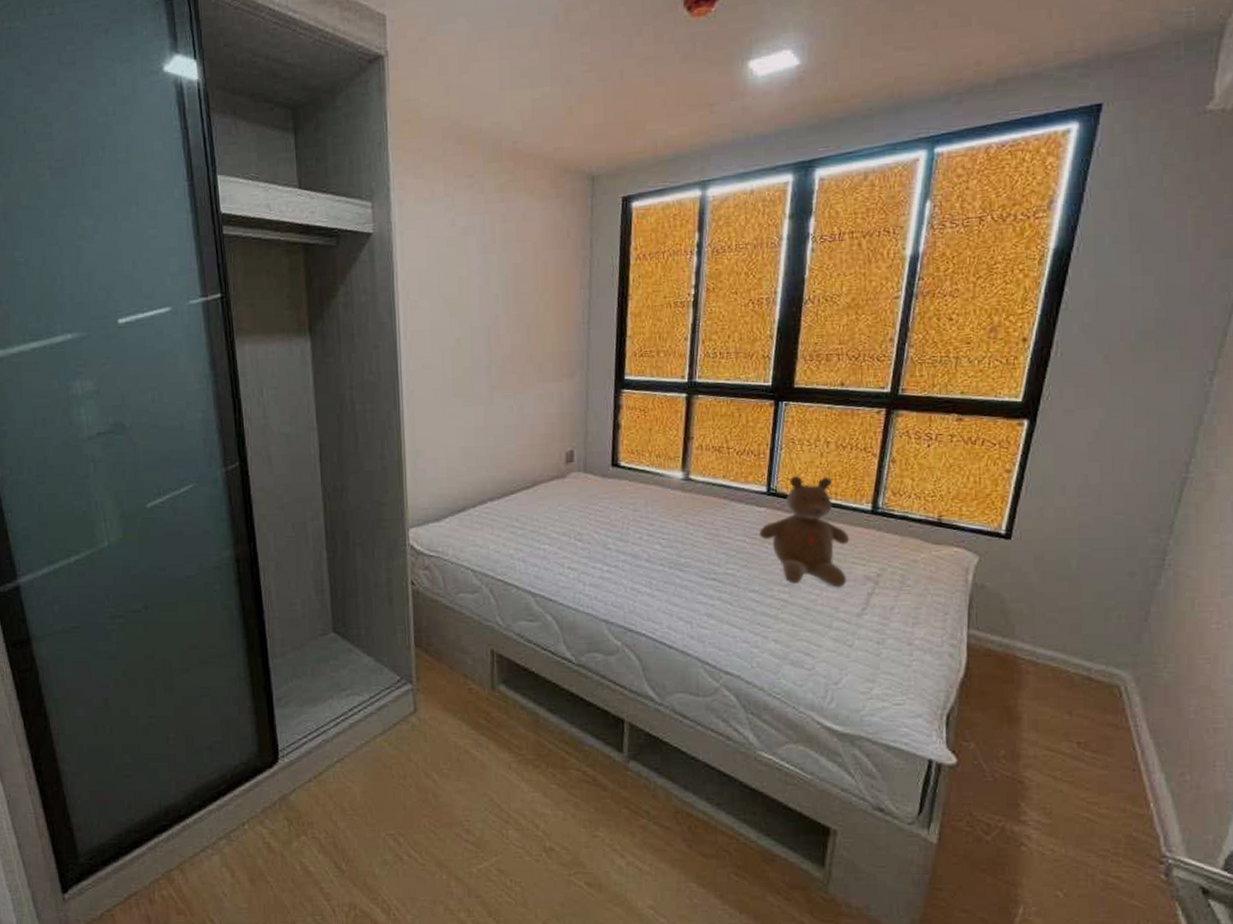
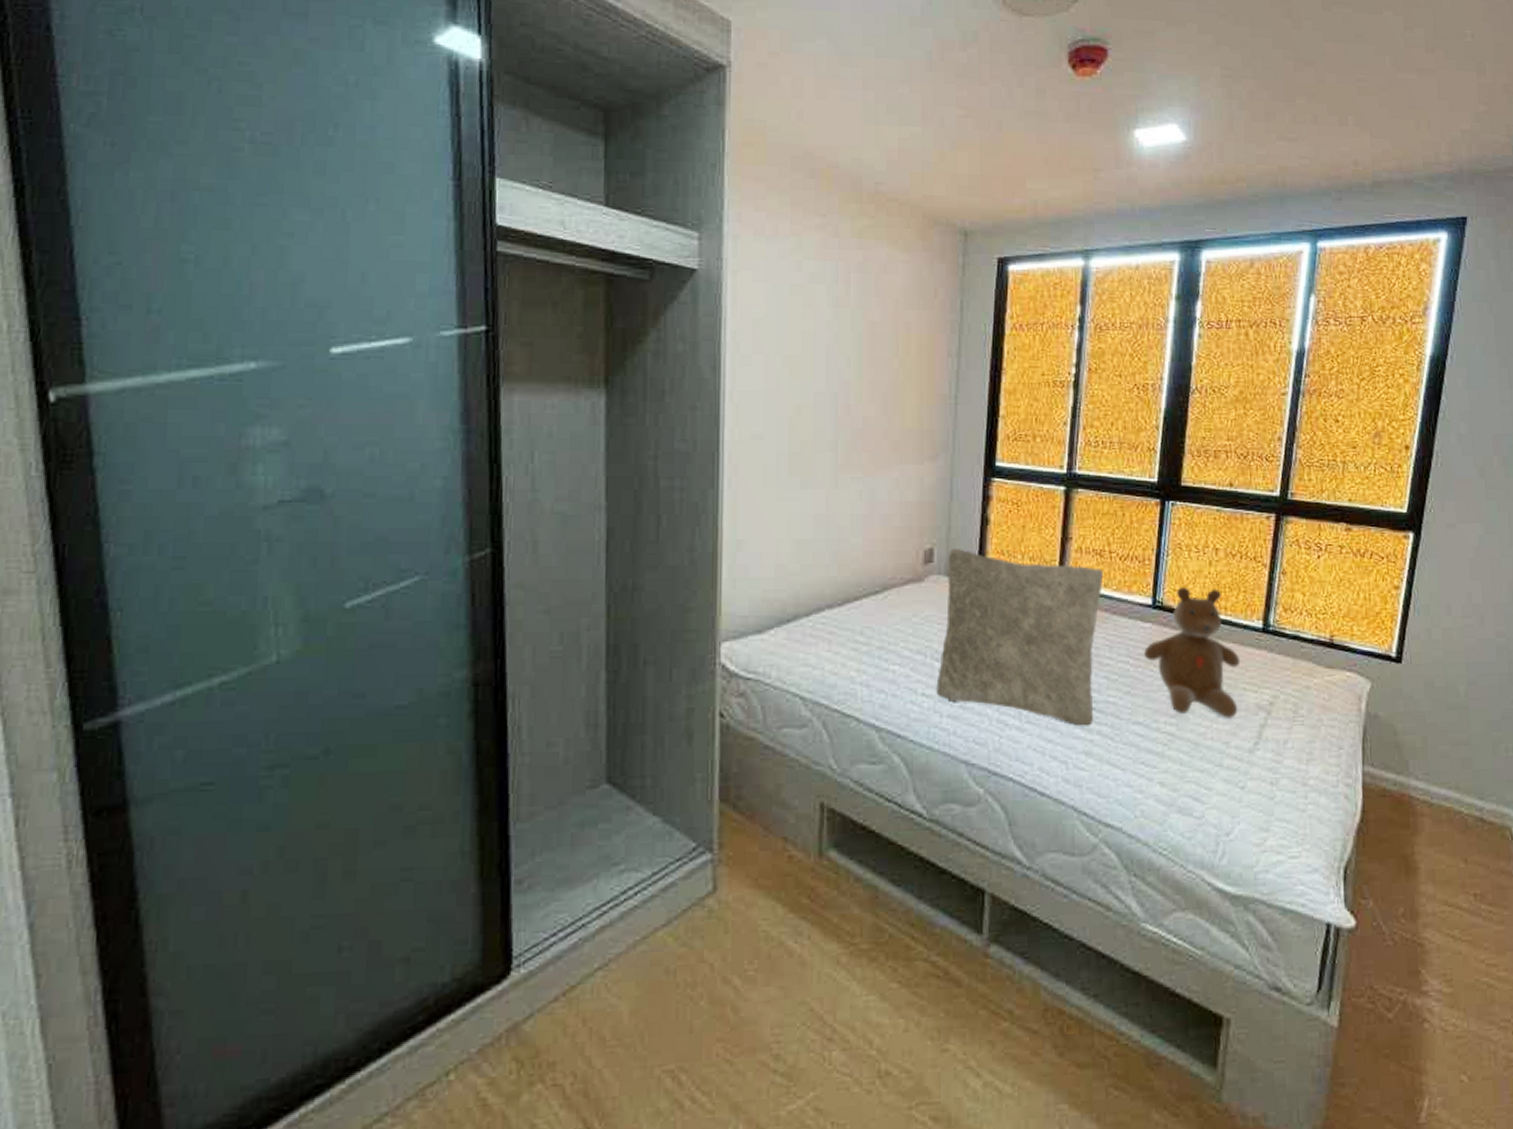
pillow: none [579,450,722,592] -> present [936,549,1104,725]

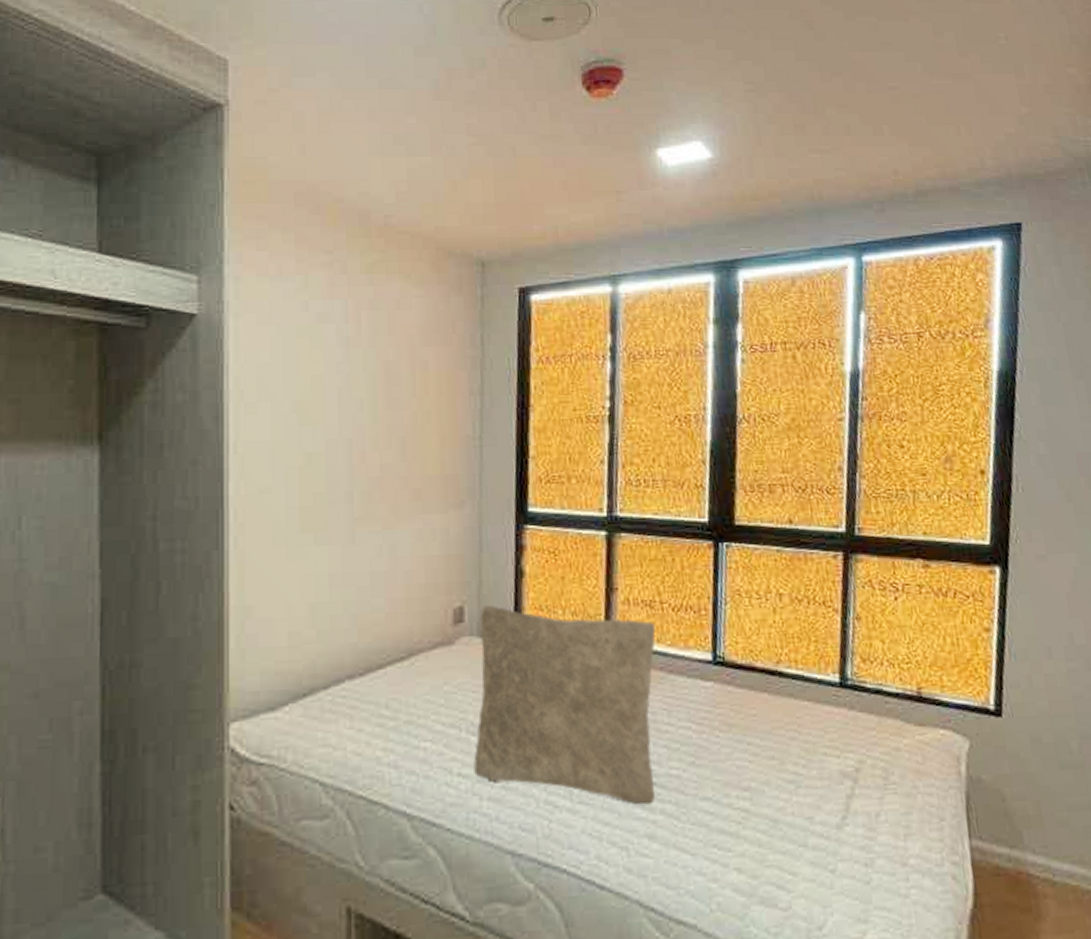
stuffed bear: present [1144,586,1241,719] -> none [707,637,820,790]

